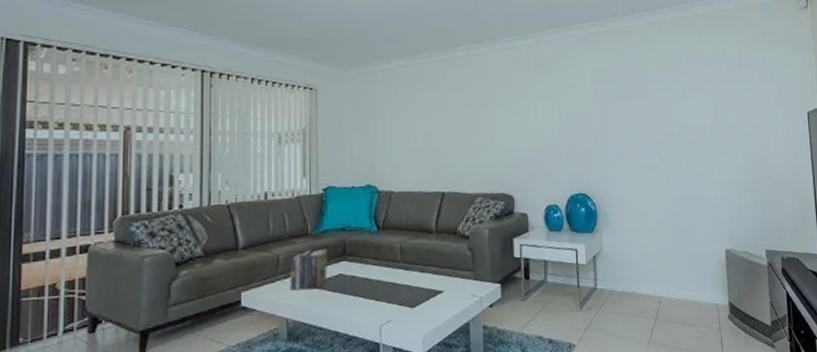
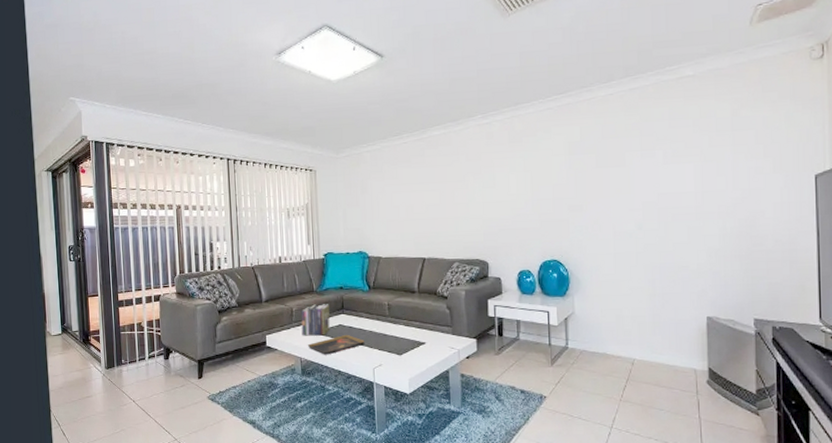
decorative tray: none [296,286,370,313] -> present [307,335,365,355]

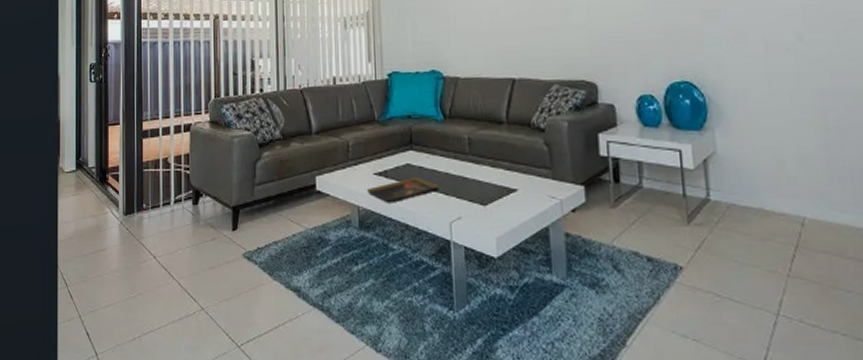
books: present [301,304,330,336] -> none [359,137,395,178]

